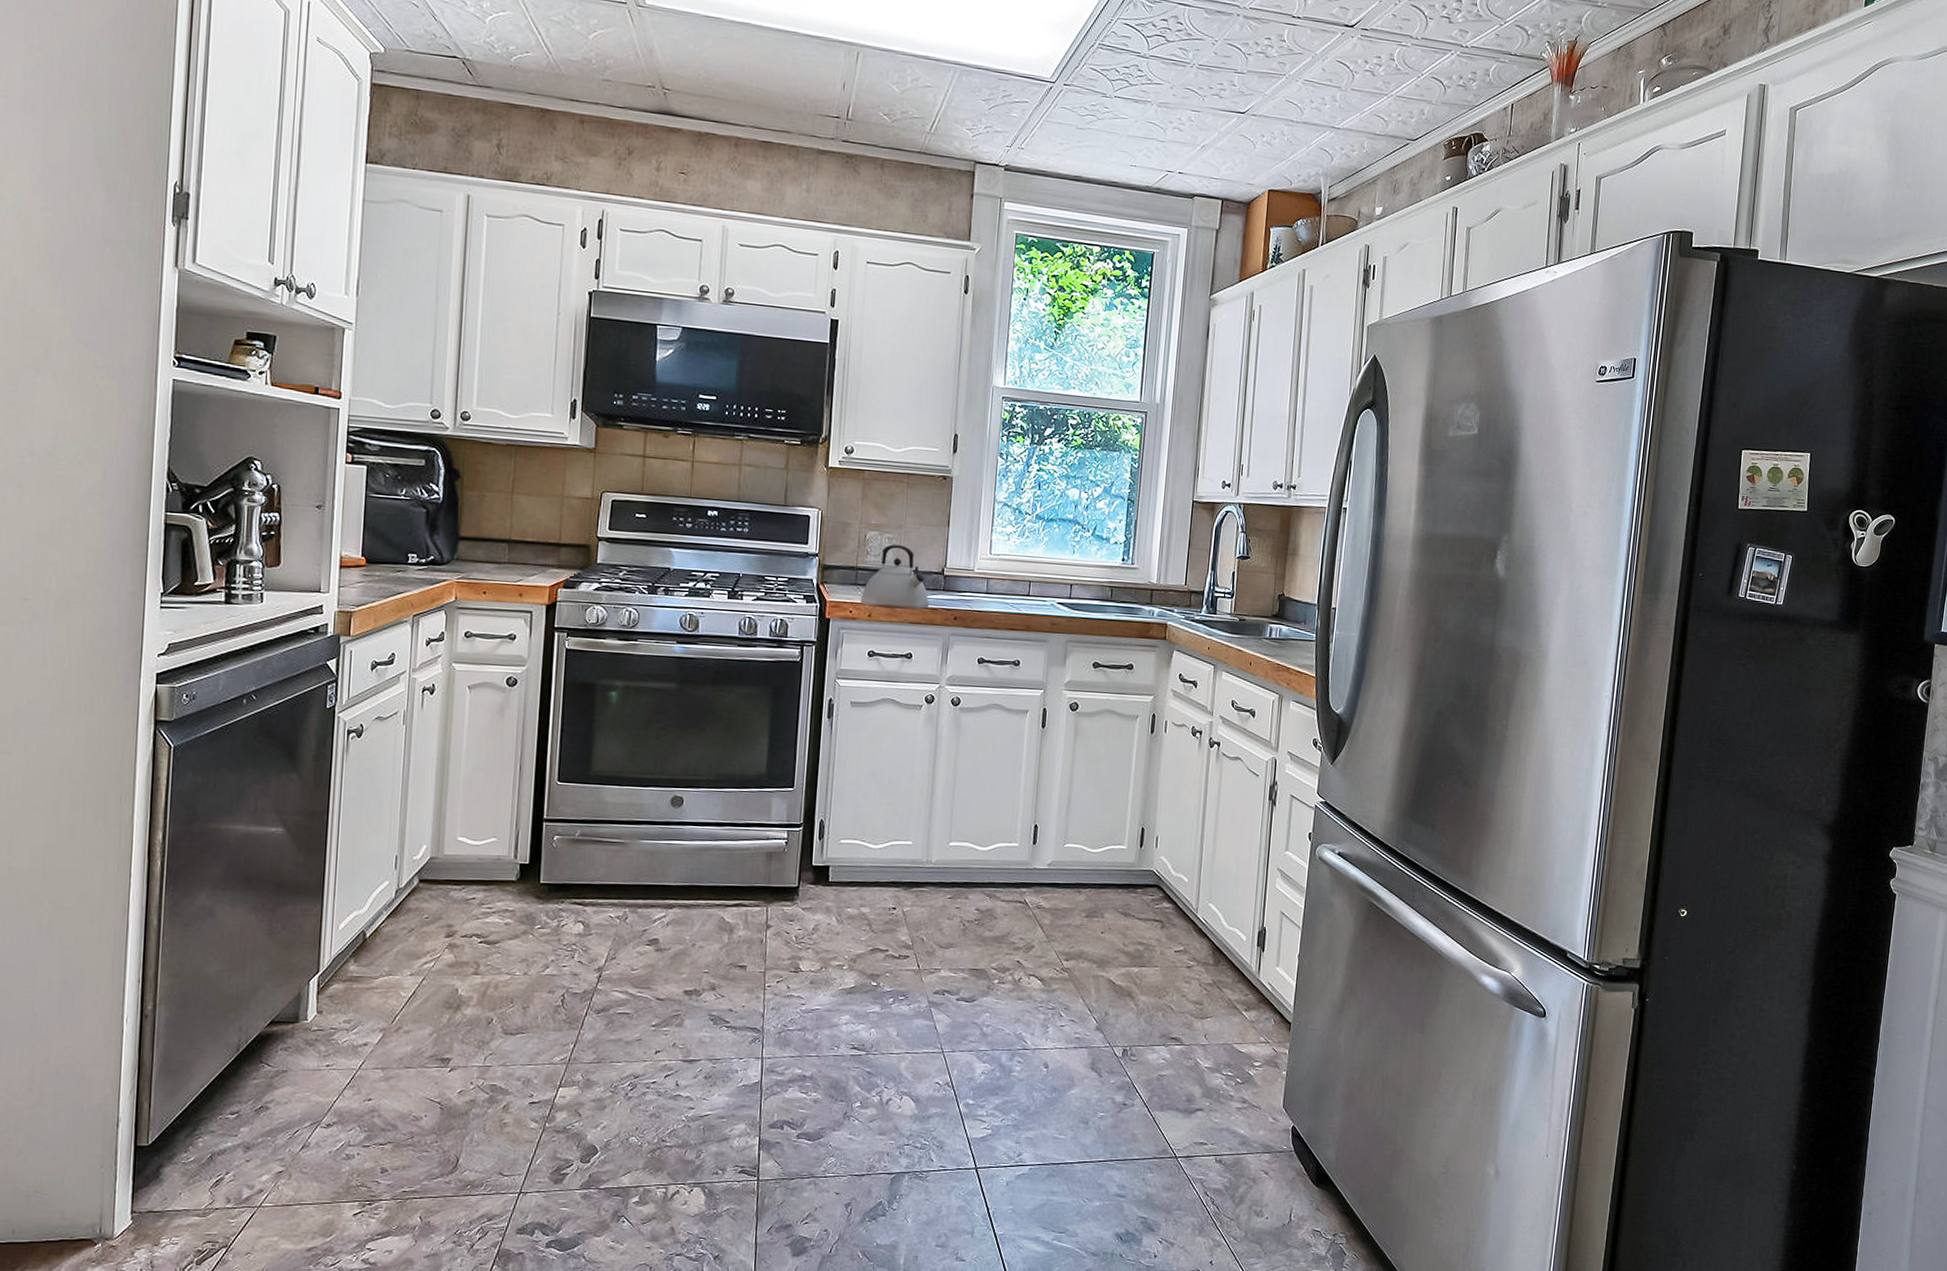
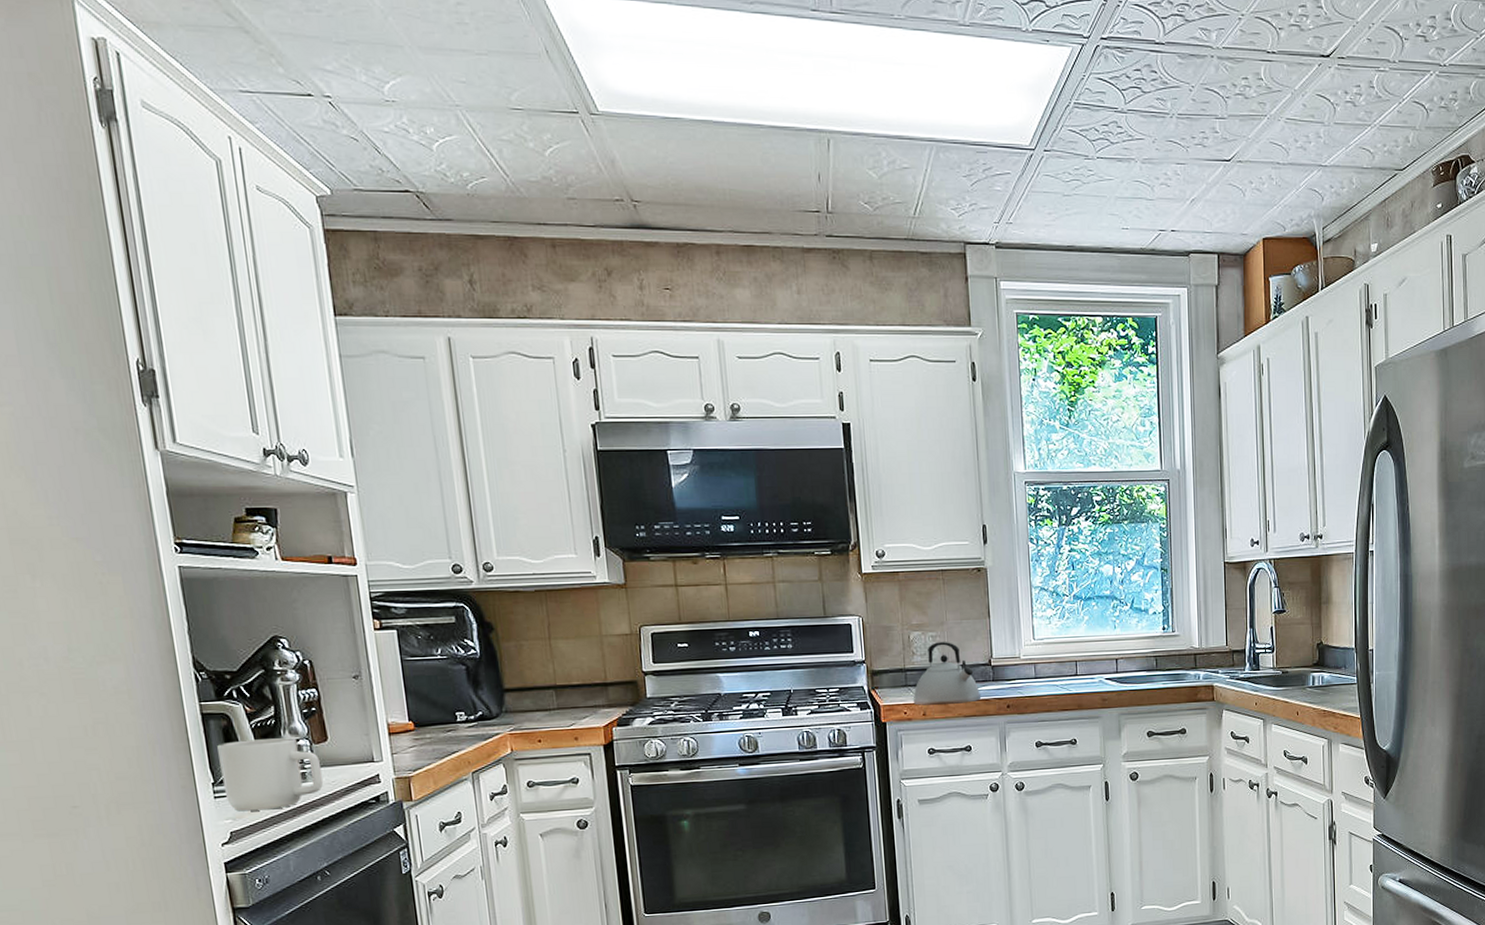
mug: none [171,554,269,627] -> present [217,738,324,812]

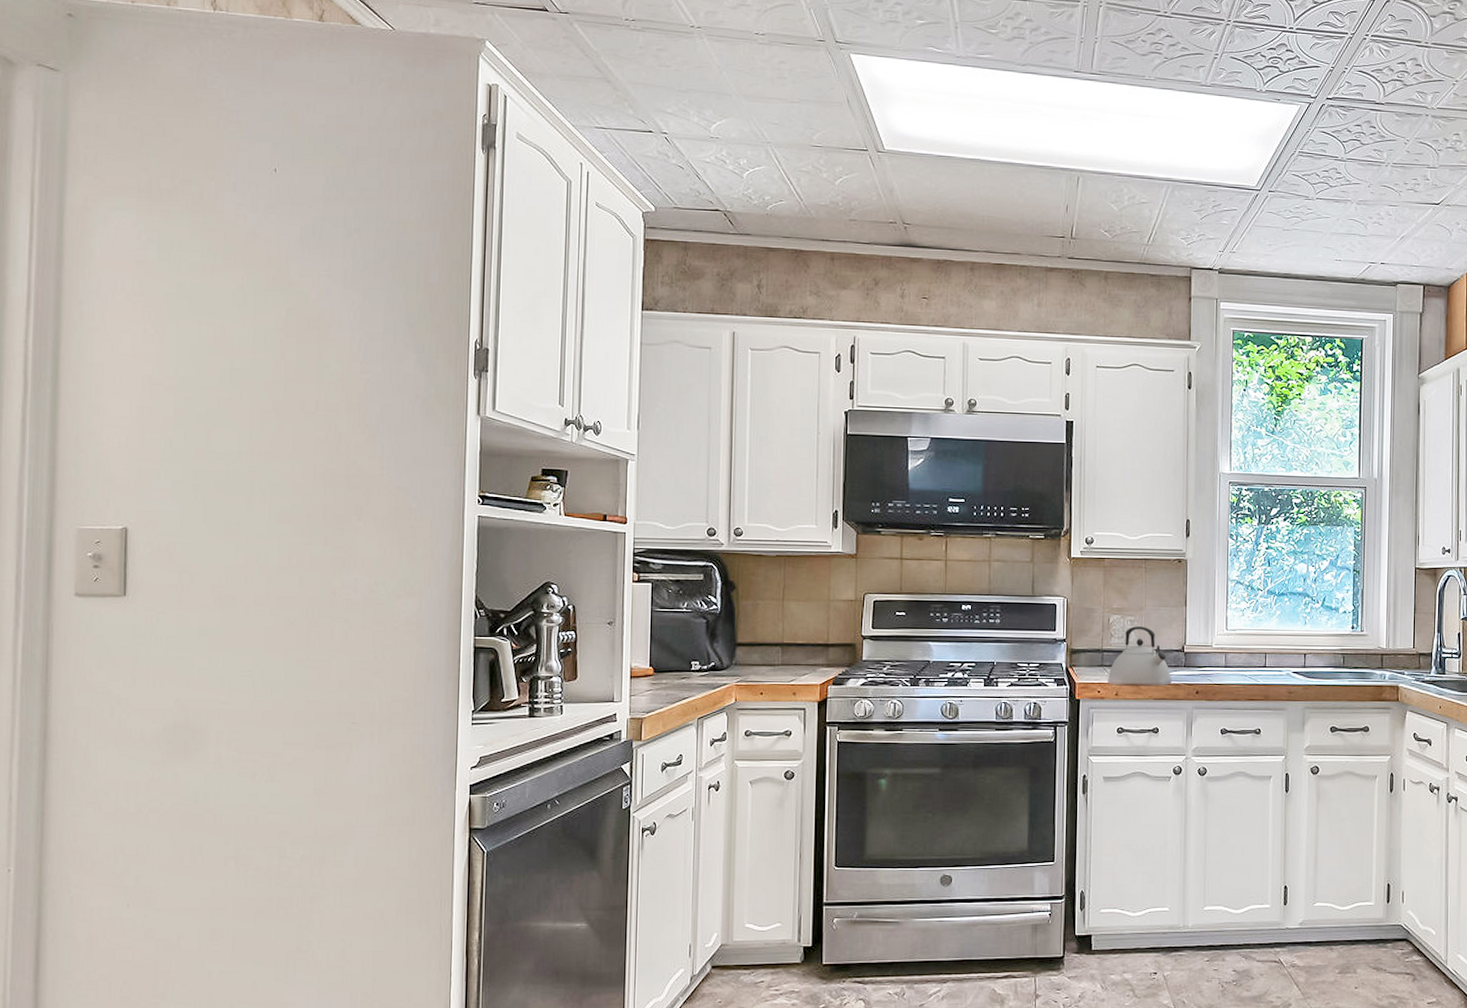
mug: present [217,738,324,812] -> none [481,673,568,739]

